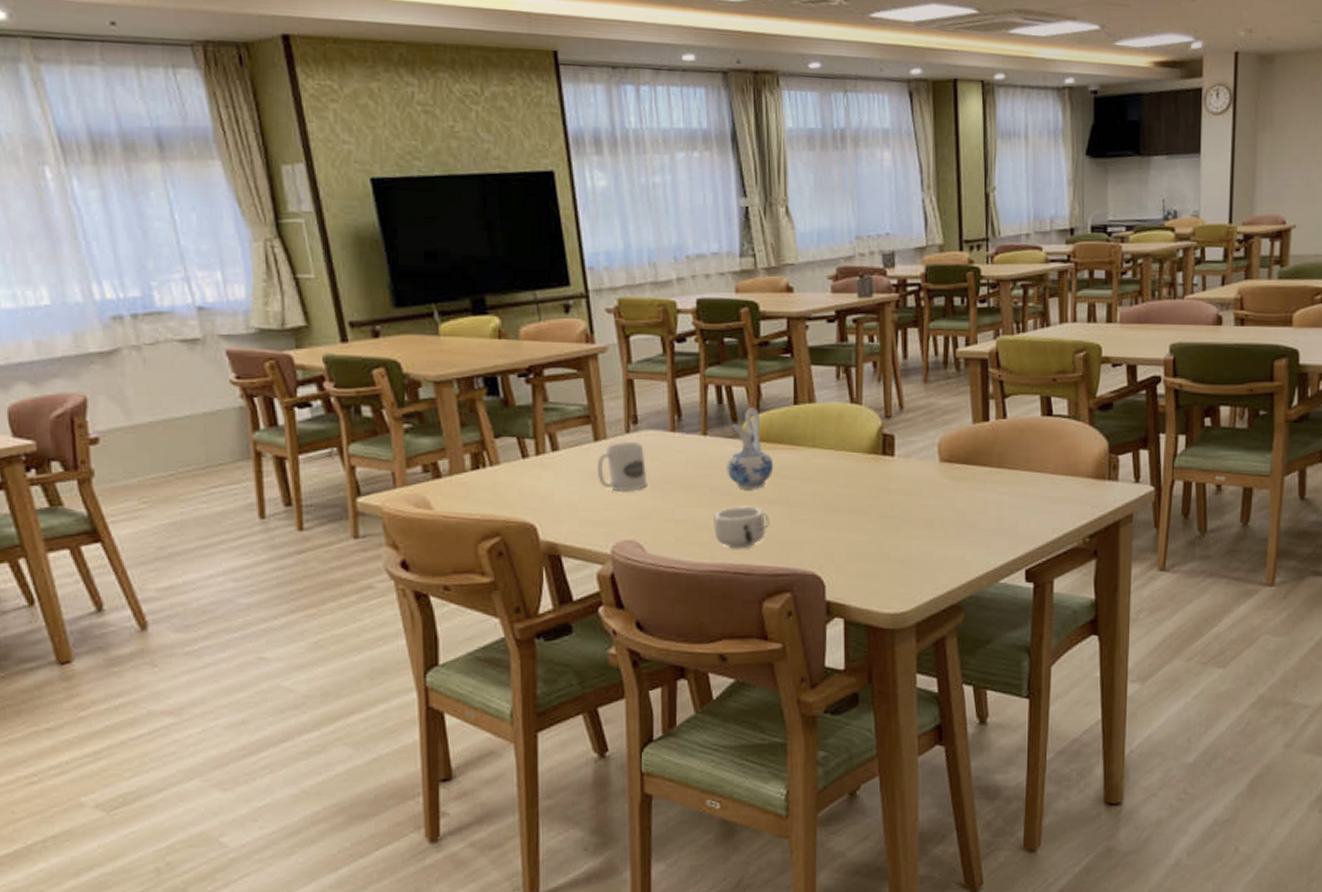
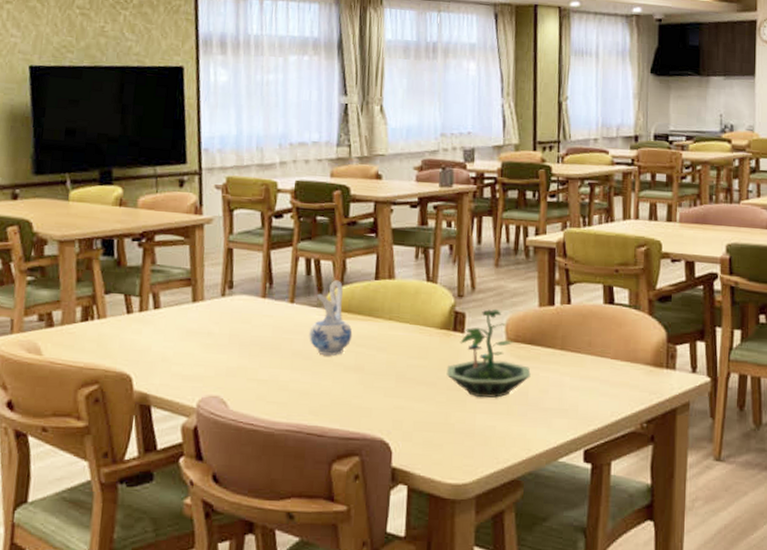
mug: present [596,441,648,492] -> none [192,303,237,351]
mug: present [714,506,770,549] -> none [292,370,345,411]
terrarium: none [878,428,967,524] -> present [446,308,531,399]

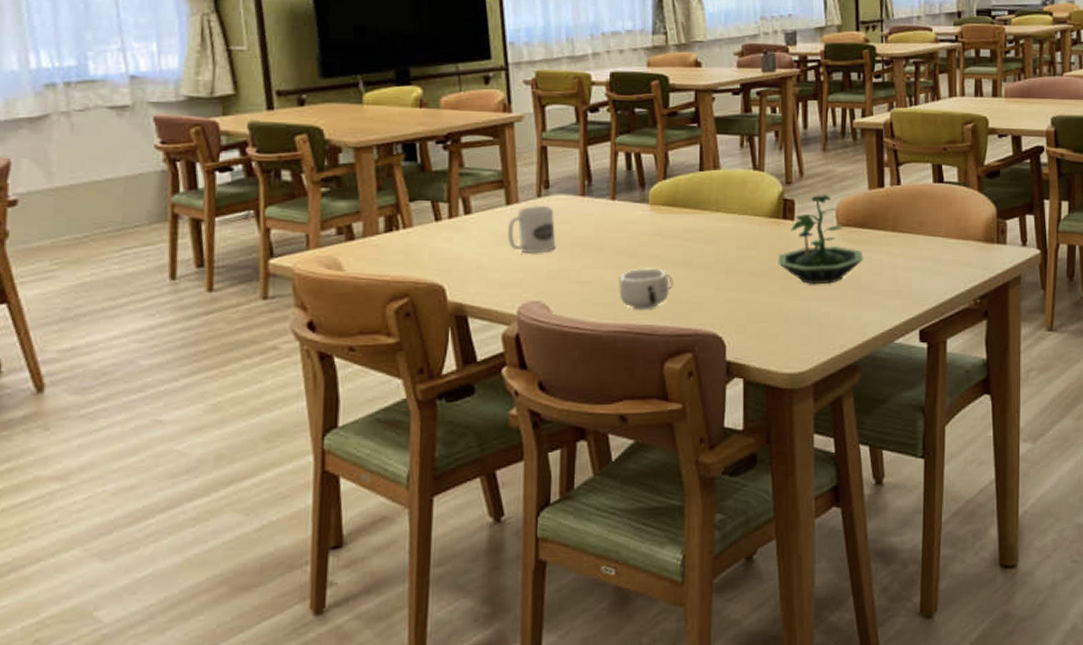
mug: none [192,303,237,351] -> present [507,205,556,254]
mug: none [292,370,345,411] -> present [619,268,674,310]
ceramic pitcher: present [309,280,353,356] -> none [633,173,679,253]

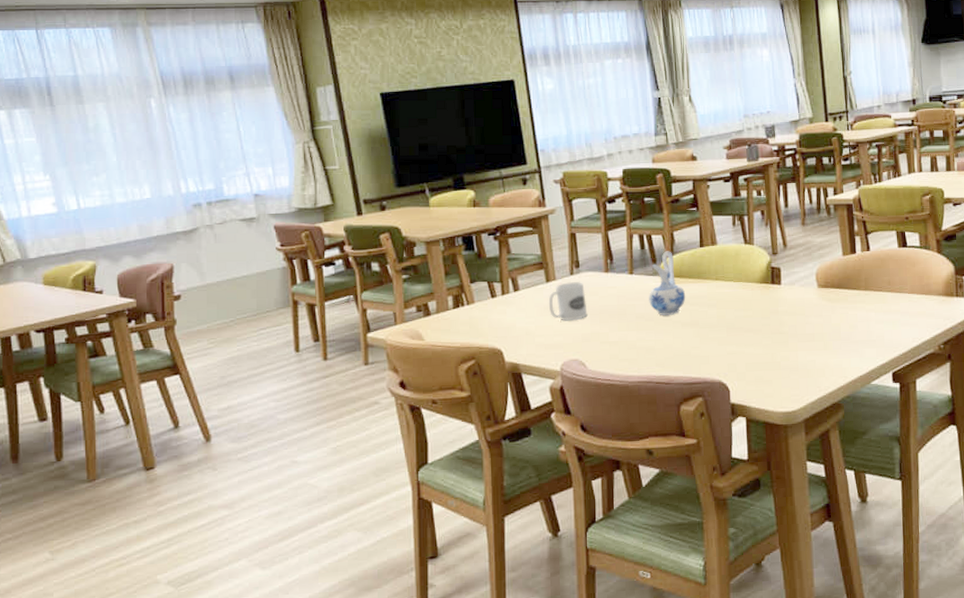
mug: present [619,268,674,310] -> none [640,329,684,363]
ceramic pitcher: none [633,173,679,253] -> present [649,251,686,316]
terrarium: present [778,194,863,285] -> none [769,261,841,338]

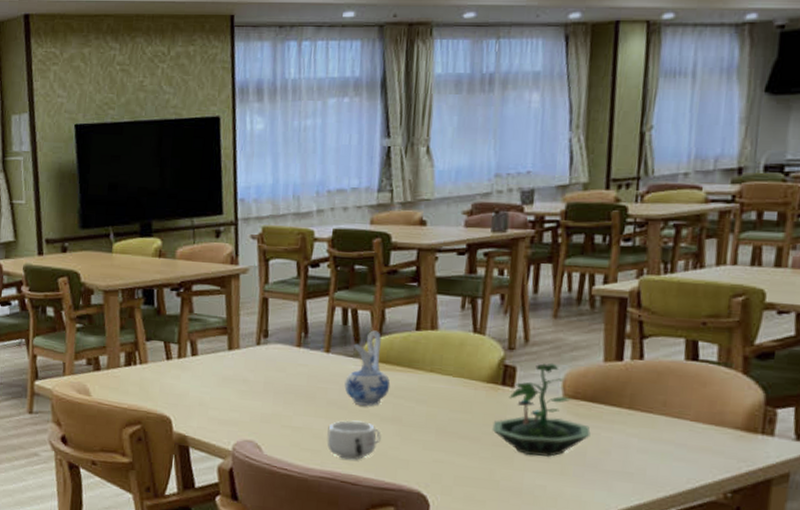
mug: present [548,281,588,321] -> none [227,352,272,398]
mug: none [640,329,684,363] -> present [327,420,381,460]
terrarium: none [769,261,841,338] -> present [492,362,591,458]

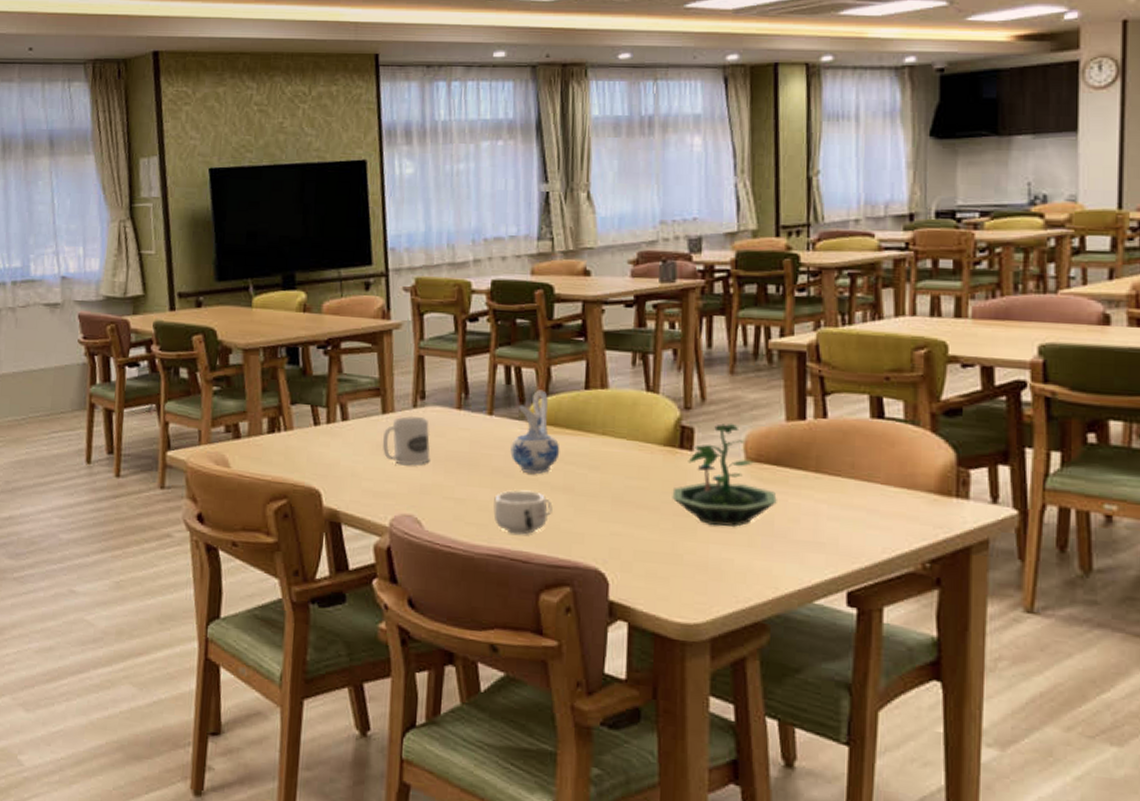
mug: none [227,352,272,398] -> present [382,415,430,466]

